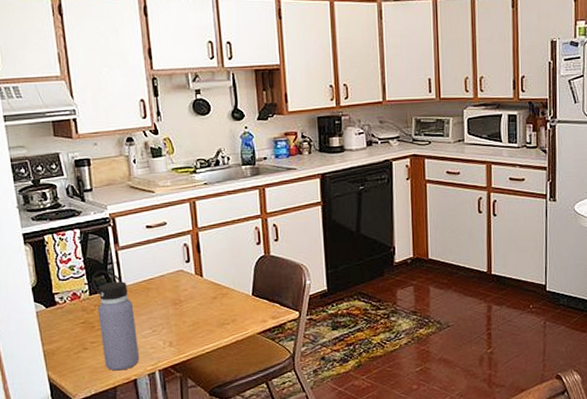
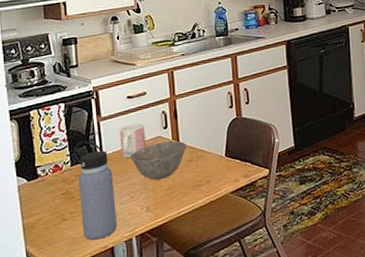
mug: none [138,255,167,290] -> present [119,123,146,158]
bowl: none [151,275,211,315] -> present [130,141,187,180]

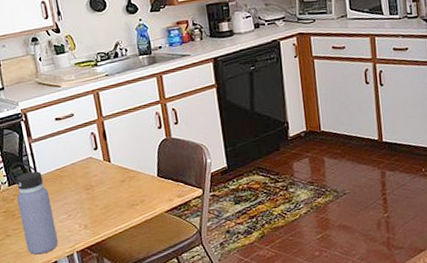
mug: present [119,123,146,158] -> none [51,144,78,178]
bowl: present [130,141,187,180] -> none [64,161,119,200]

